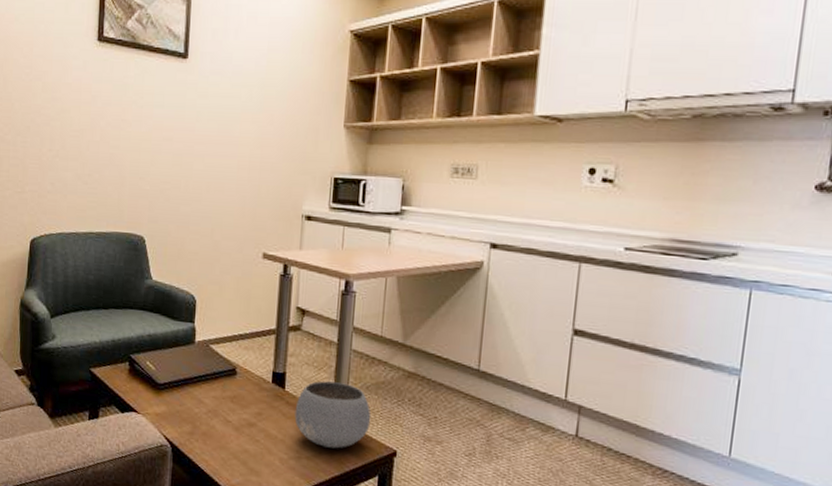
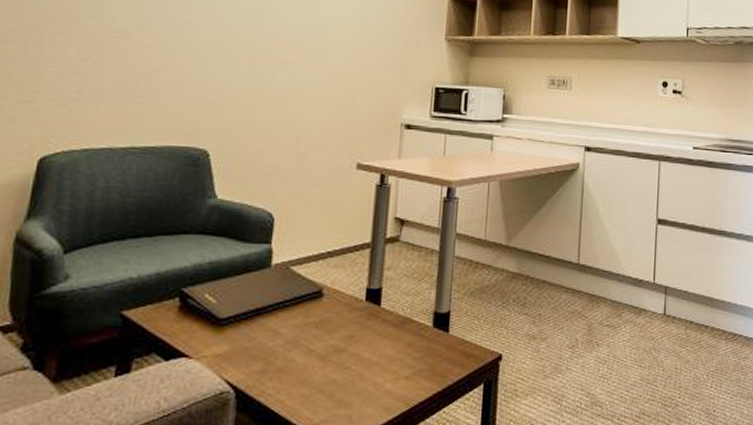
bowl: present [294,381,371,449] -> none [391,292,476,363]

